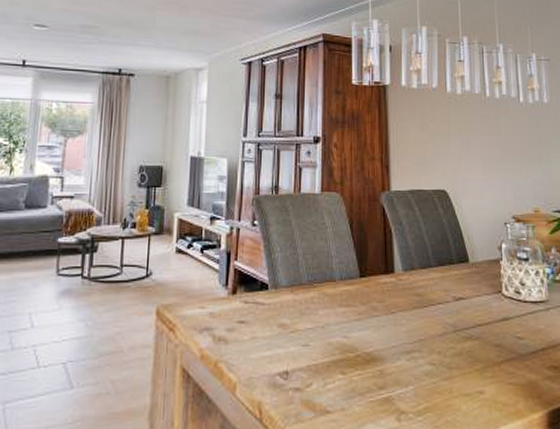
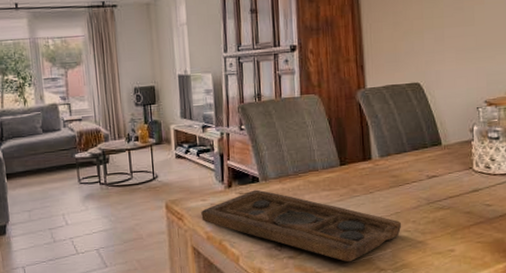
decorative tray: none [197,299,426,401] -> present [201,189,402,263]

